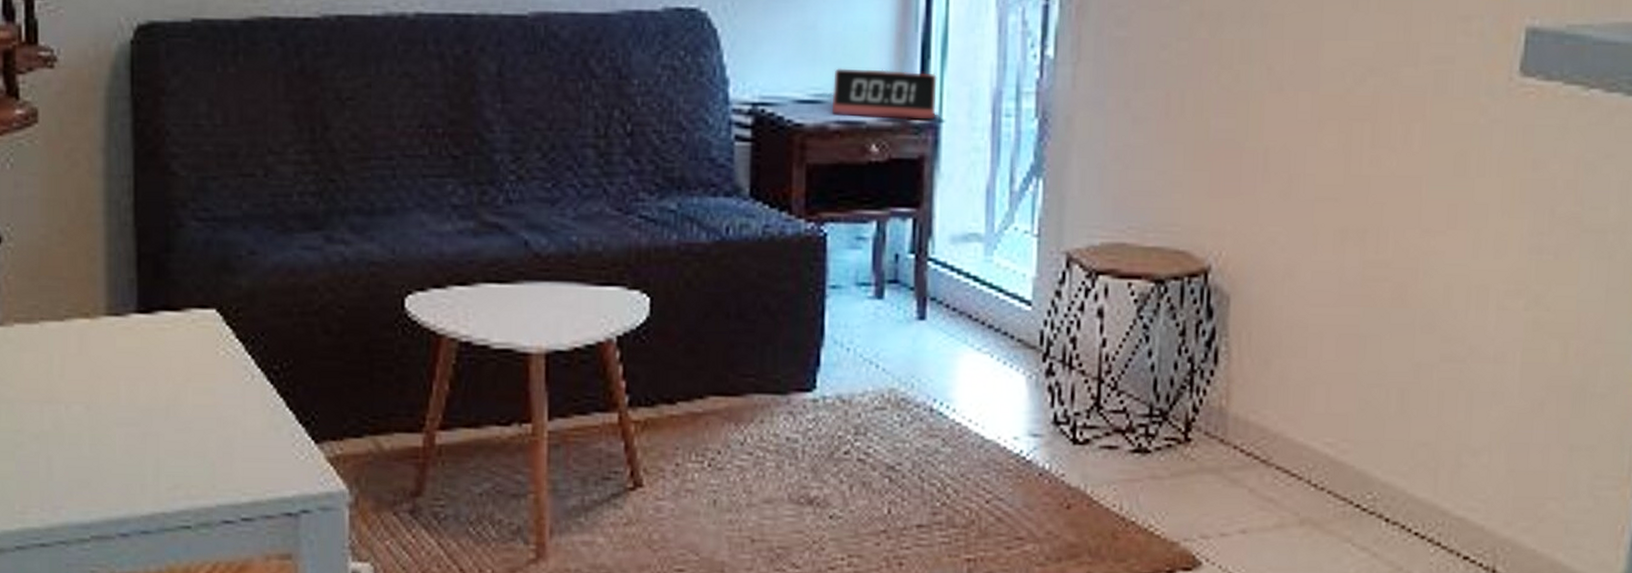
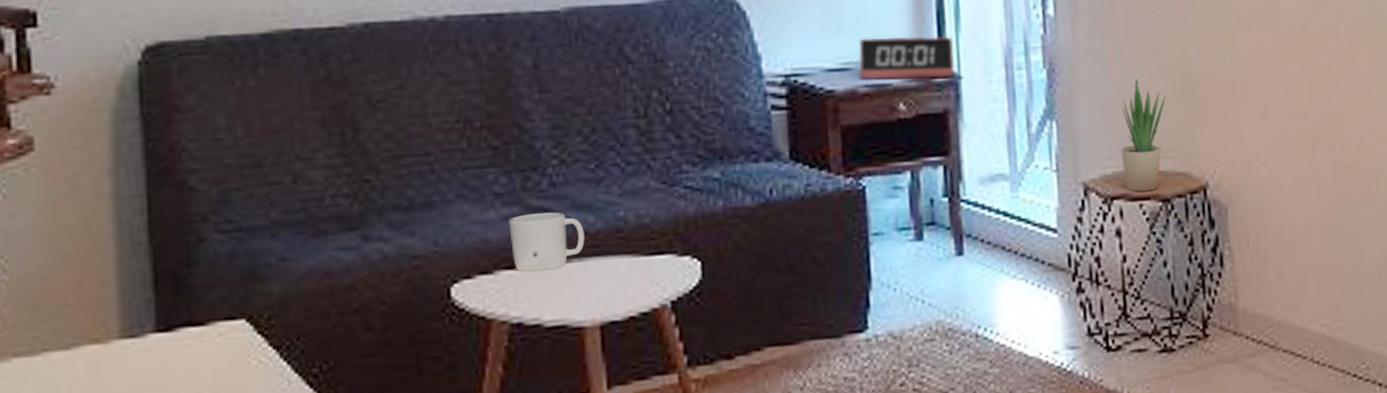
mug: none [464,230,536,291] -> present [508,212,585,273]
potted plant: none [1113,138,1173,269] -> present [1121,79,1166,192]

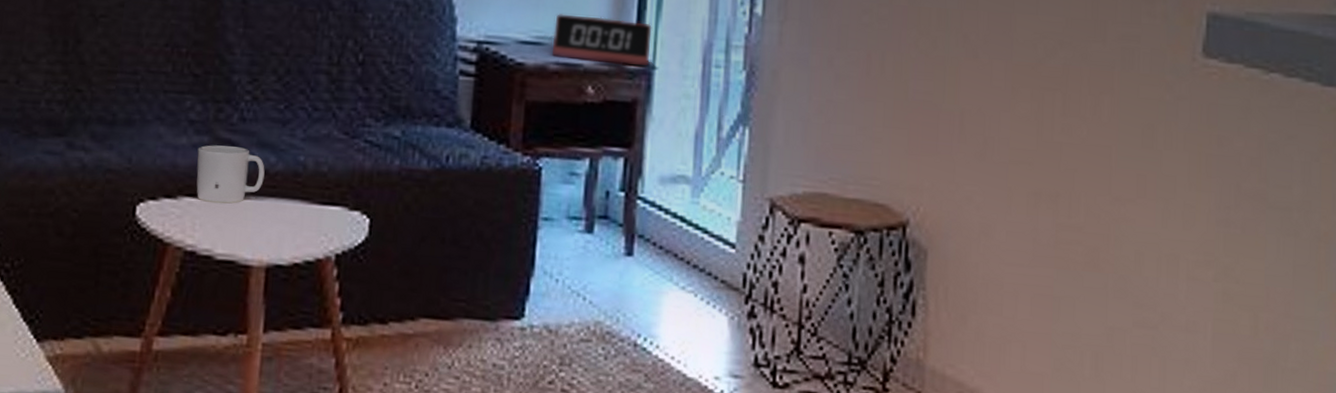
potted plant: present [1121,79,1166,192] -> none [815,95,873,219]

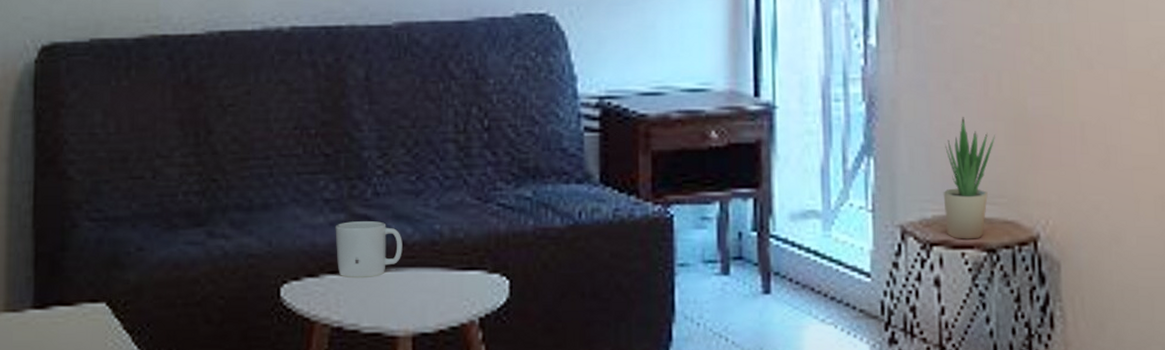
alarm clock: present [552,14,652,66] -> none [672,62,770,107]
potted plant: none [815,95,873,219] -> present [943,117,995,239]

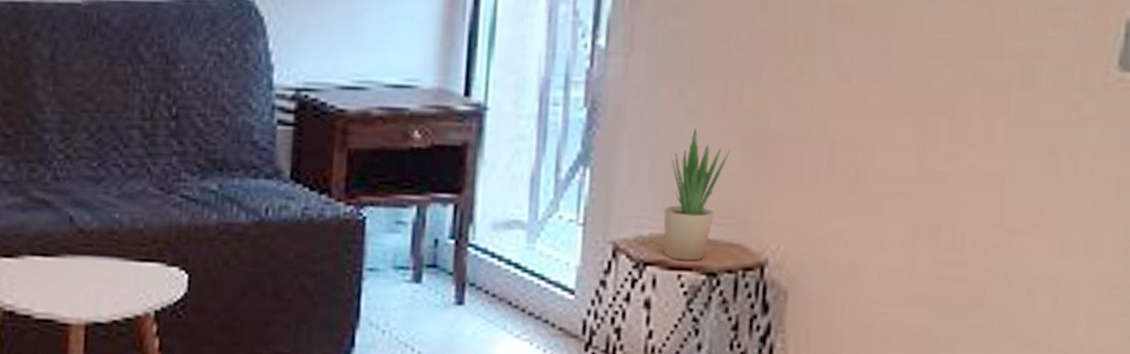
mug: present [335,221,403,279] -> none [12,205,80,264]

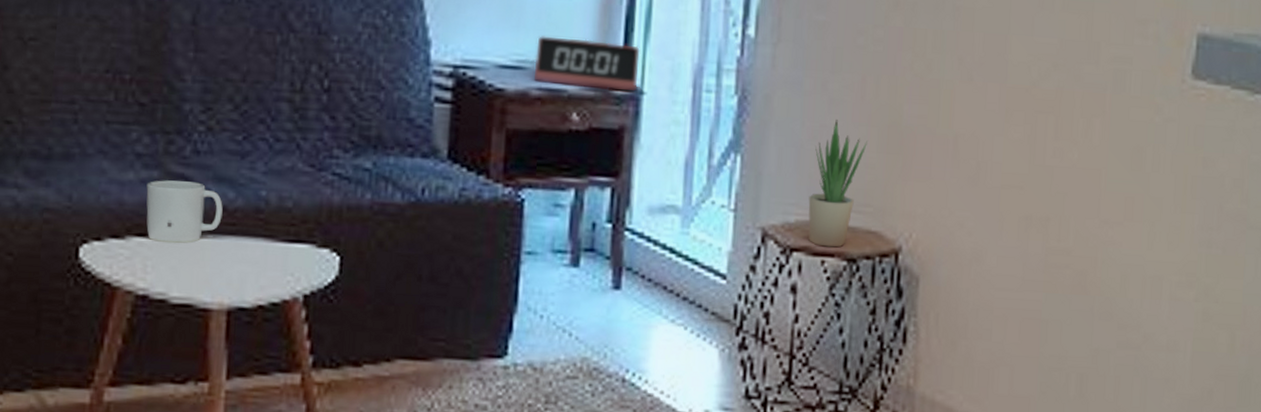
mug: none [12,205,80,264] -> present [146,180,223,244]
alarm clock: none [375,56,484,107] -> present [533,36,640,91]

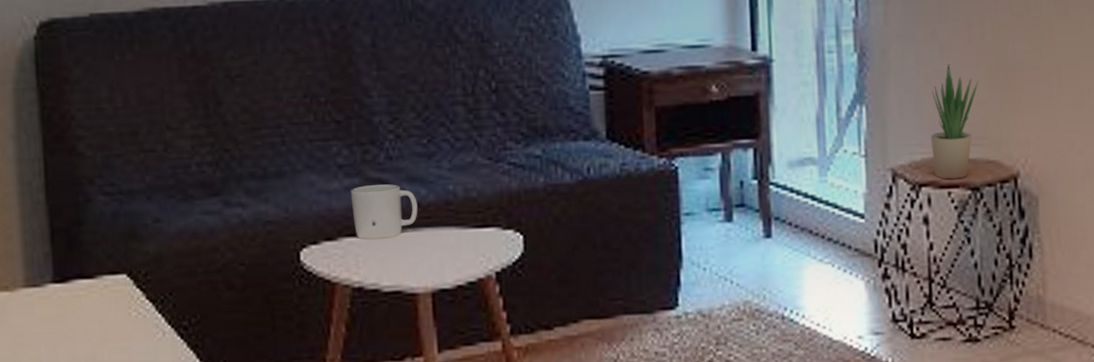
alarm clock: present [533,36,640,91] -> none [673,18,767,62]

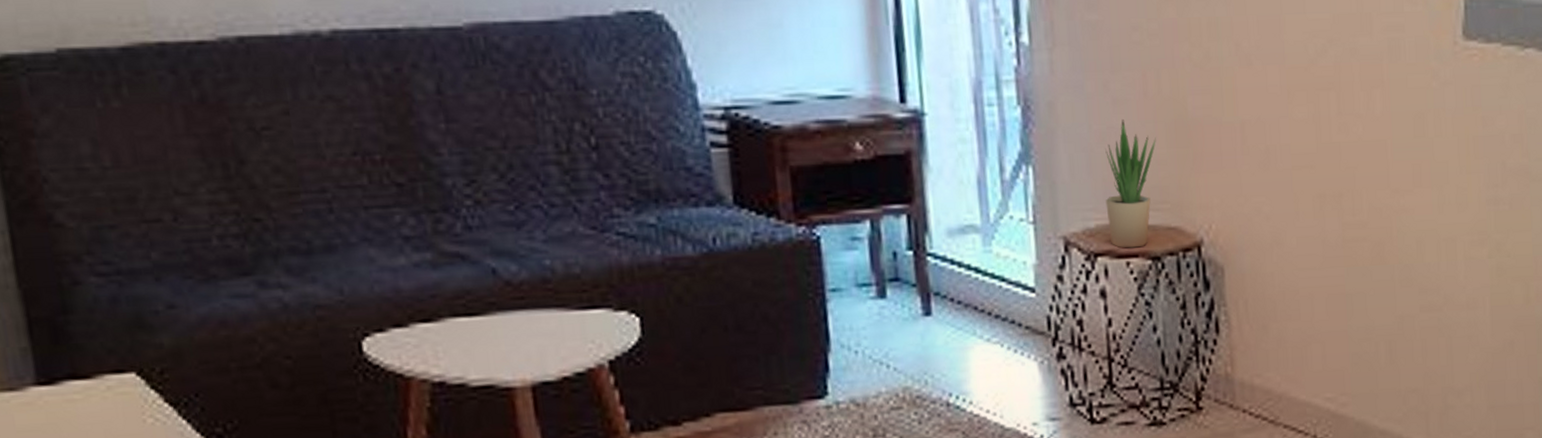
mug: present [350,184,418,240] -> none [421,259,509,326]

